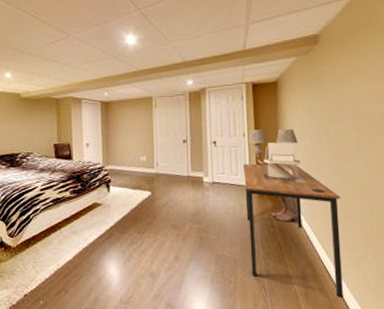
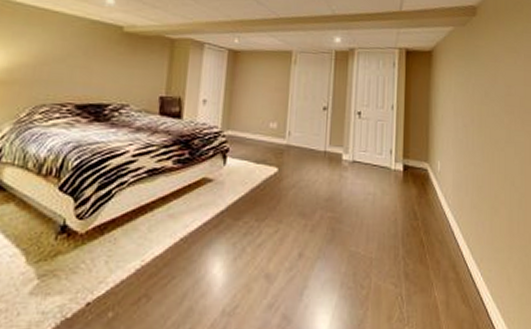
desk: present [242,163,343,298] -> none [388,141,489,308]
wall sconce: present [247,128,298,164] -> none [396,102,450,144]
letter holder: present [263,142,307,183] -> none [410,119,455,169]
boots: present [271,196,298,222] -> none [415,183,444,215]

